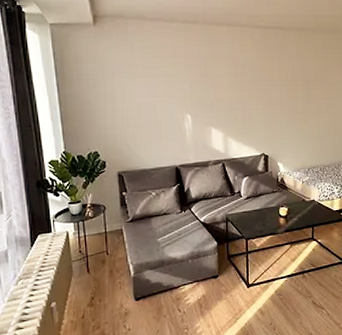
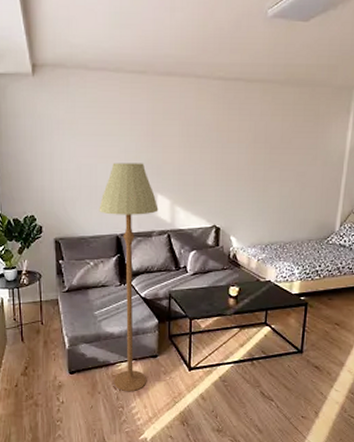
floor lamp: none [159,101,213,313] -> present [99,162,159,392]

